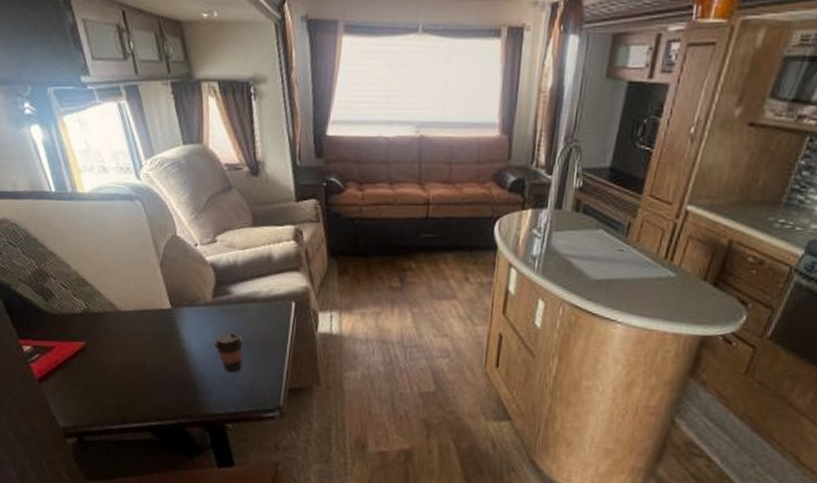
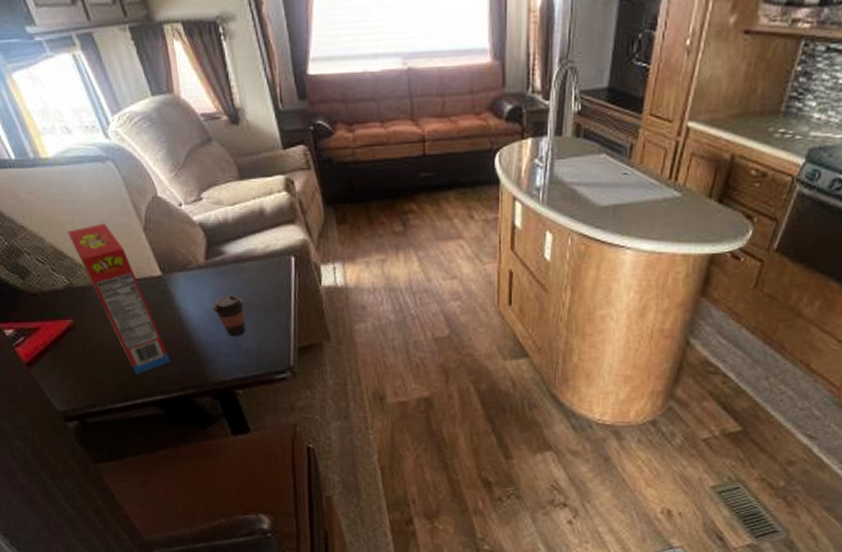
cereal box: none [92,255,169,400] -> present [67,223,171,375]

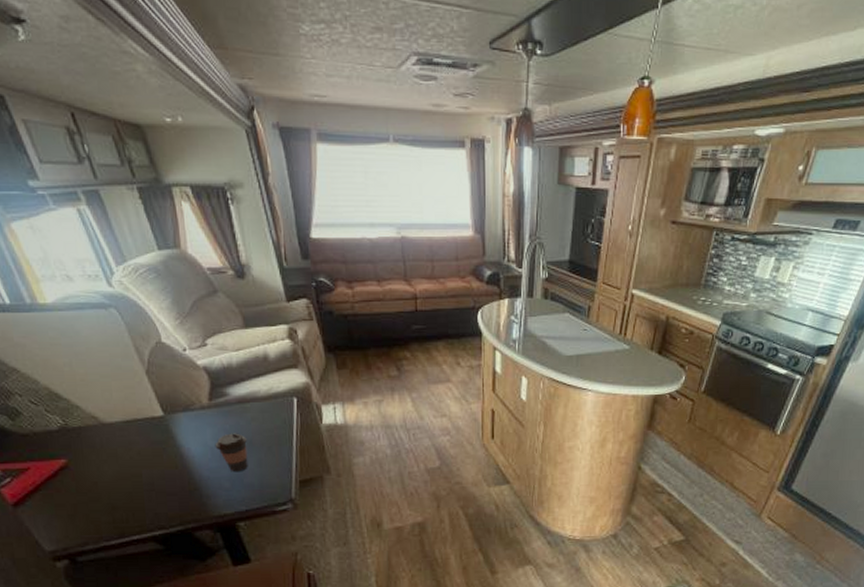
cereal box: present [67,223,171,375] -> none [64,366,171,512]

